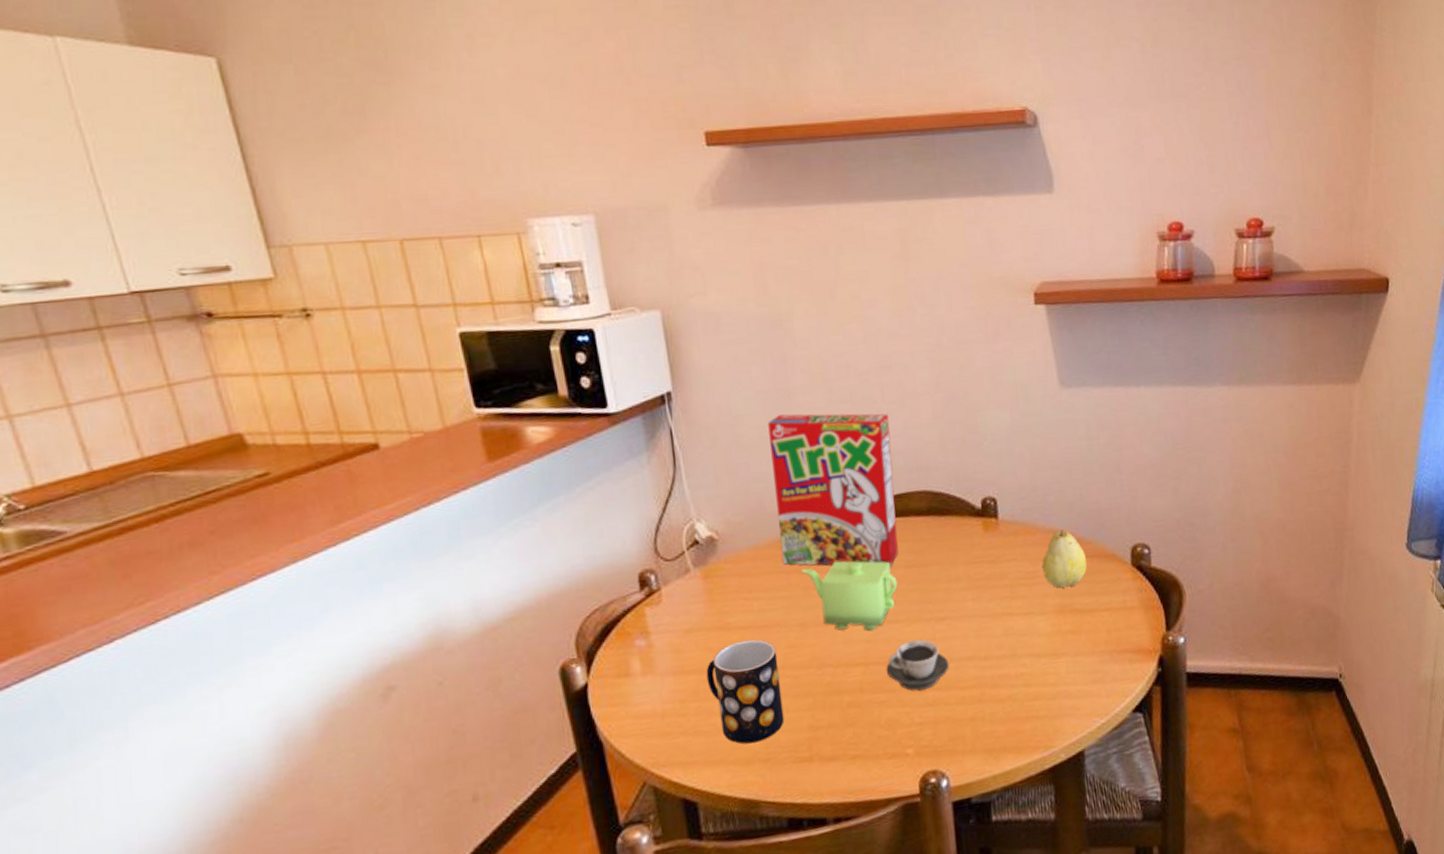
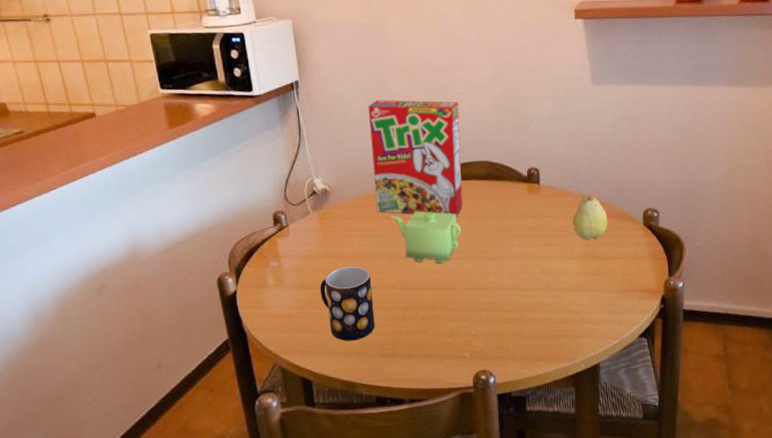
cup: present [886,639,950,691] -> none [451,272,499,311]

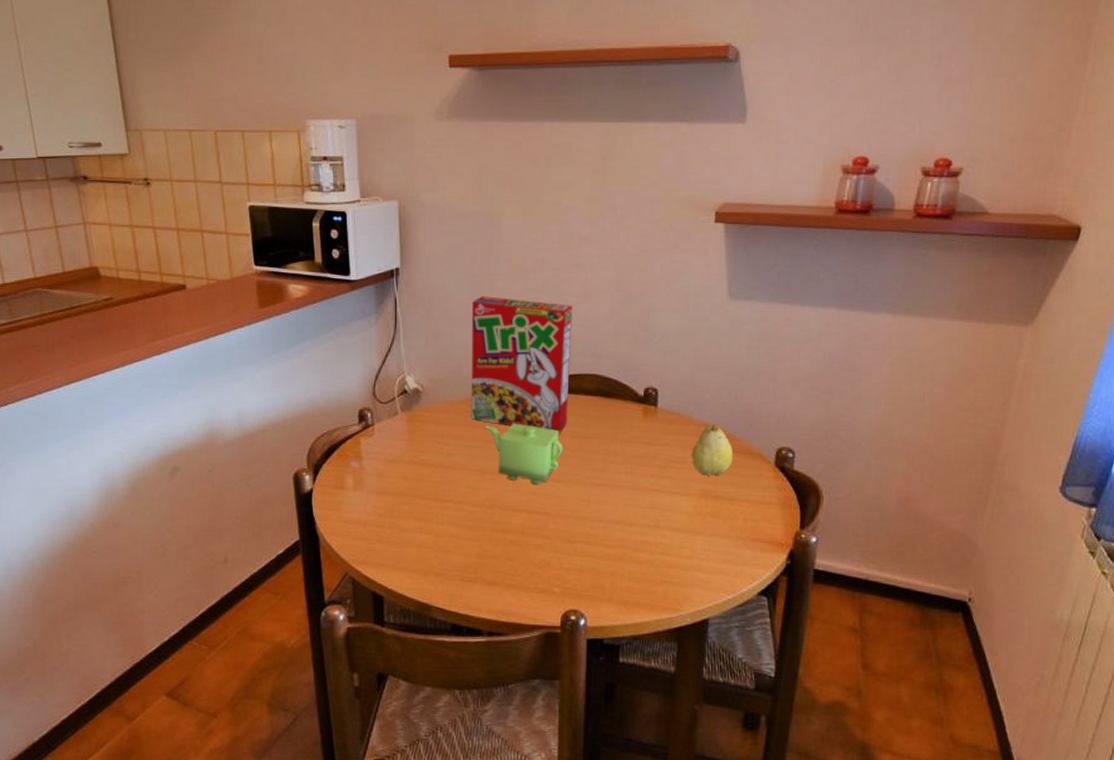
mug: present [320,265,375,341] -> none [401,476,458,559]

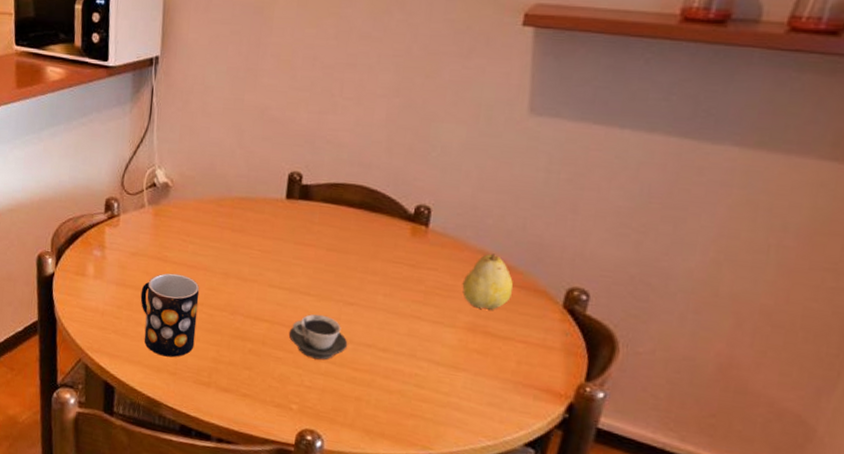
mug: none [401,476,458,559] -> present [140,273,200,358]
cereal box: present [471,296,572,434] -> none [219,92,343,246]
teapot: present [485,423,563,486] -> none [234,228,317,296]
cup: none [545,498,599,542] -> present [288,314,348,360]

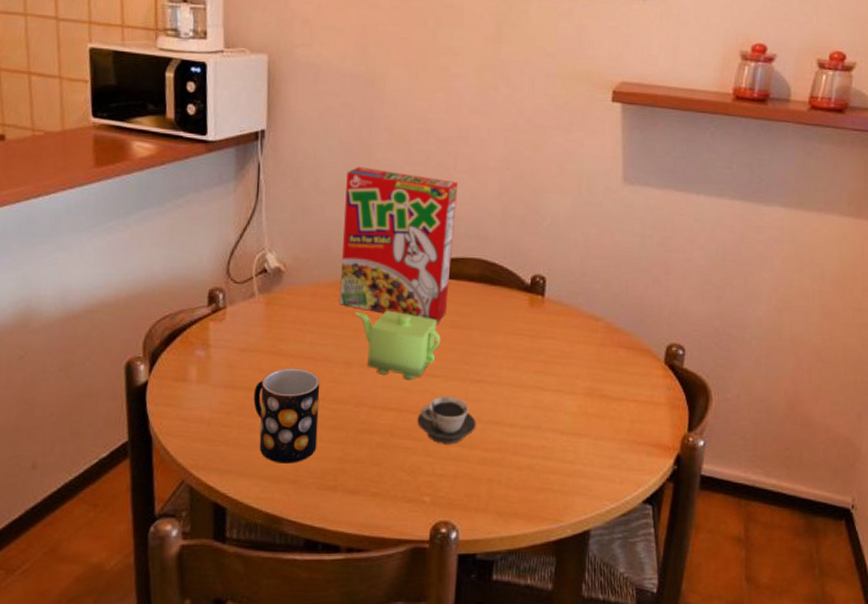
cereal box: none [219,92,343,246] -> present [339,167,458,324]
teapot: none [234,228,317,296] -> present [355,310,441,381]
fruit: present [462,253,514,310] -> none [578,318,623,373]

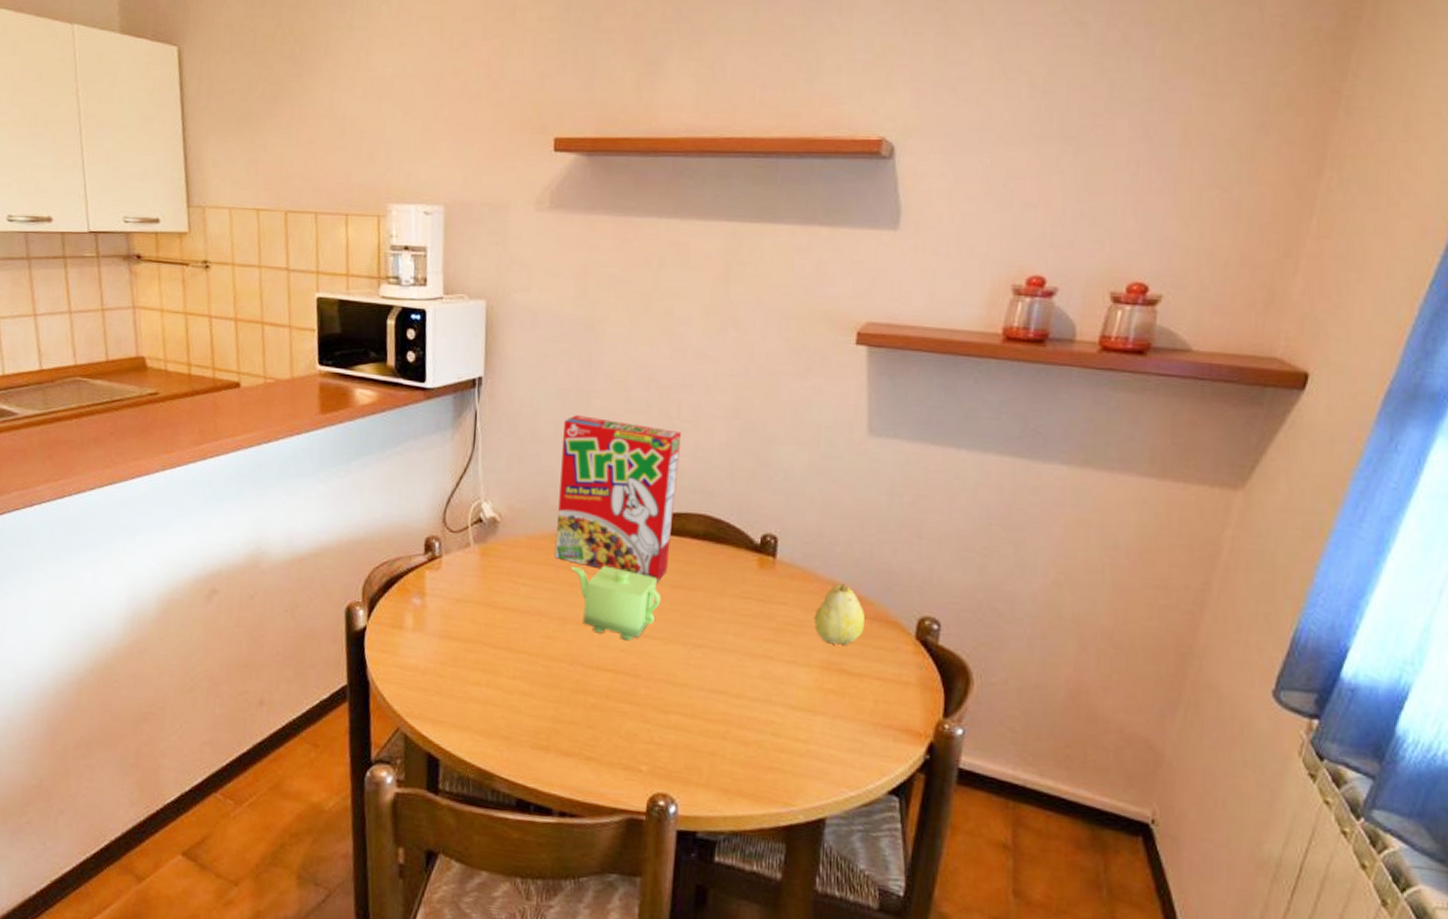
mug: present [253,368,321,464] -> none [467,620,535,720]
cup: present [417,396,477,444] -> none [634,659,699,712]
fruit: none [578,318,623,373] -> present [814,584,866,645]

